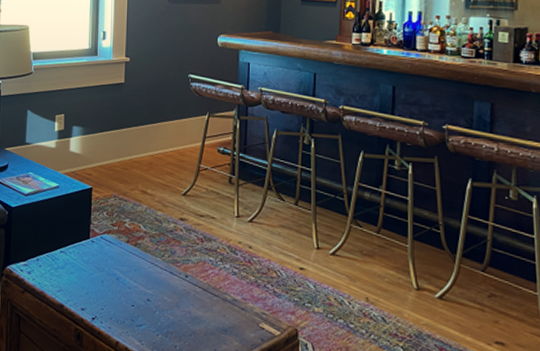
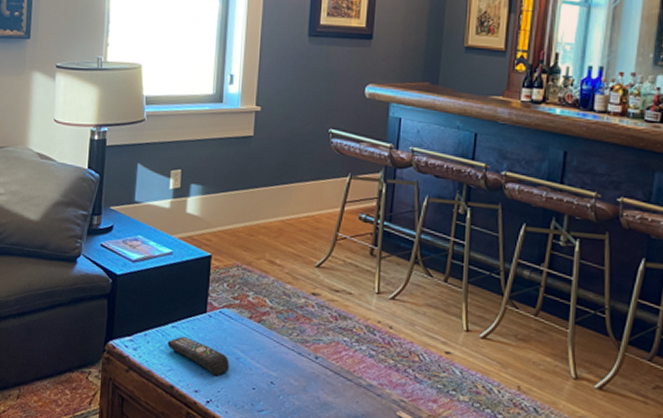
remote control: none [57,260,111,295] -> present [167,336,230,376]

